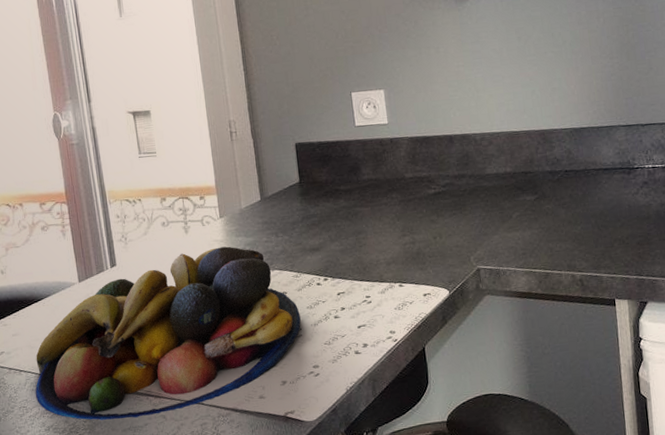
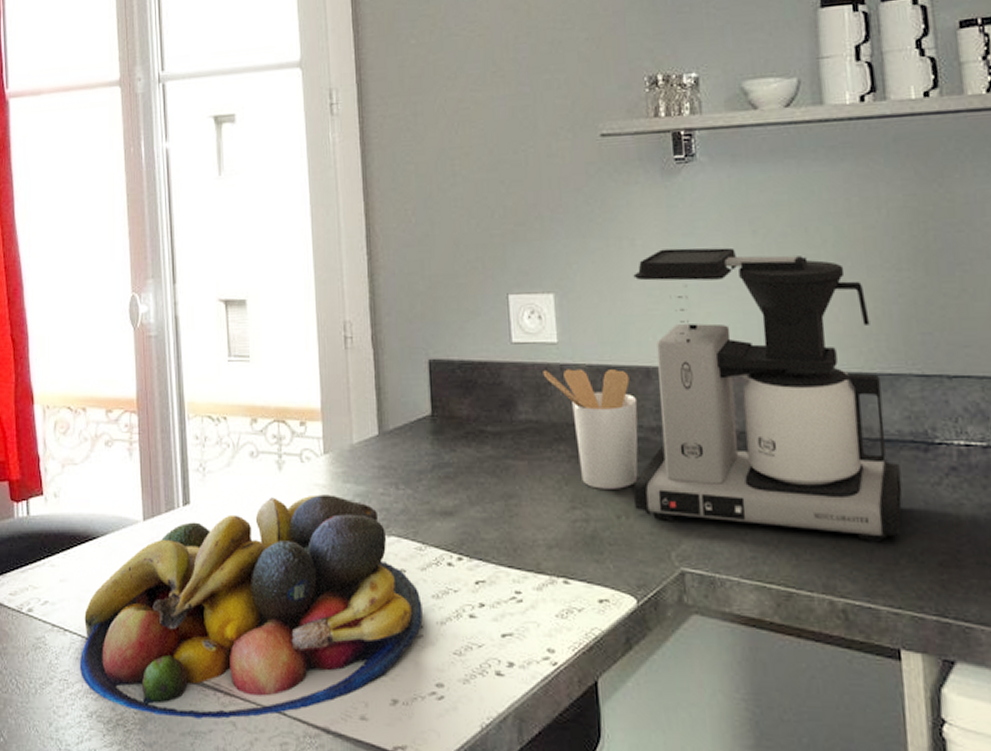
utensil holder: none [378,139,447,221] -> present [543,369,638,489]
coffee maker: none [439,50,615,237] -> present [633,247,903,541]

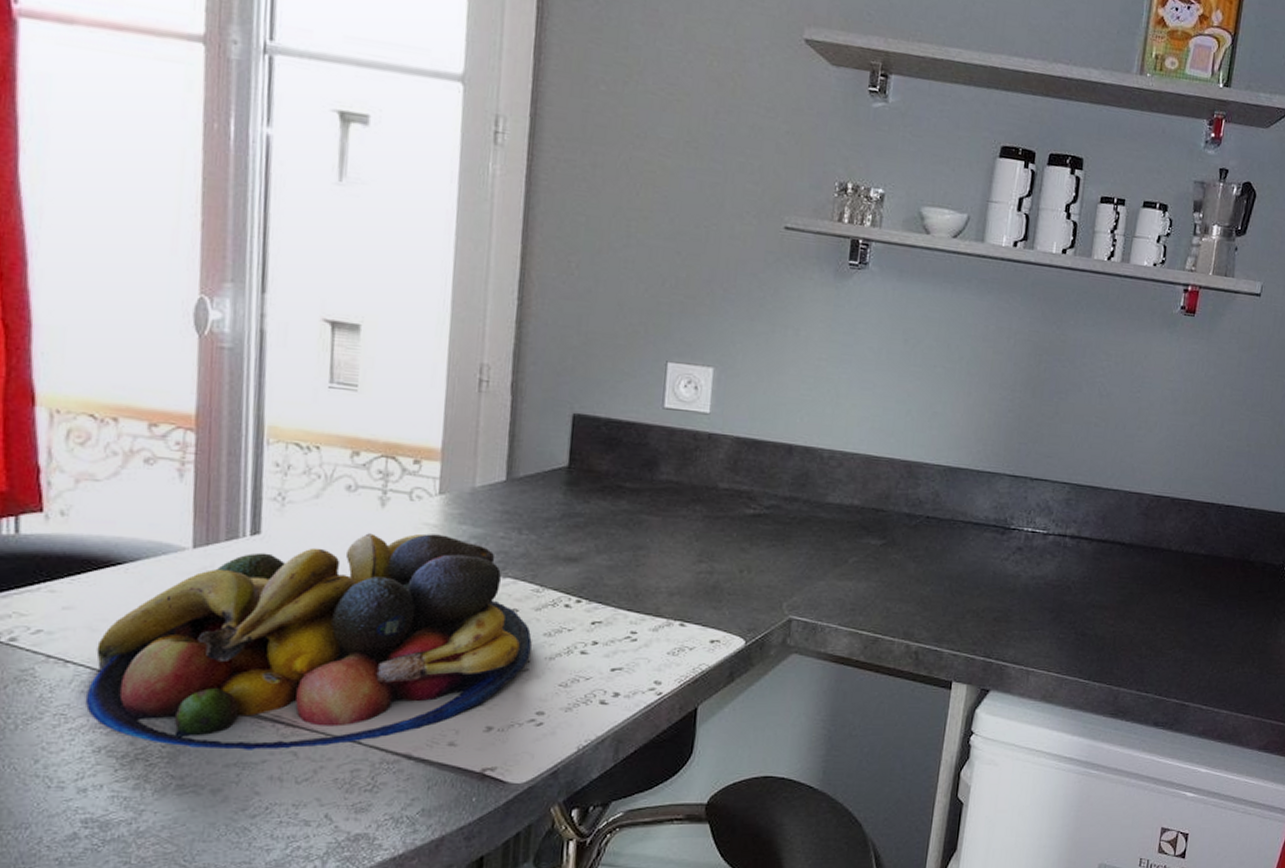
utensil holder: present [543,369,638,489] -> none [690,436,777,548]
coffee maker: present [633,247,903,541] -> none [757,342,984,600]

